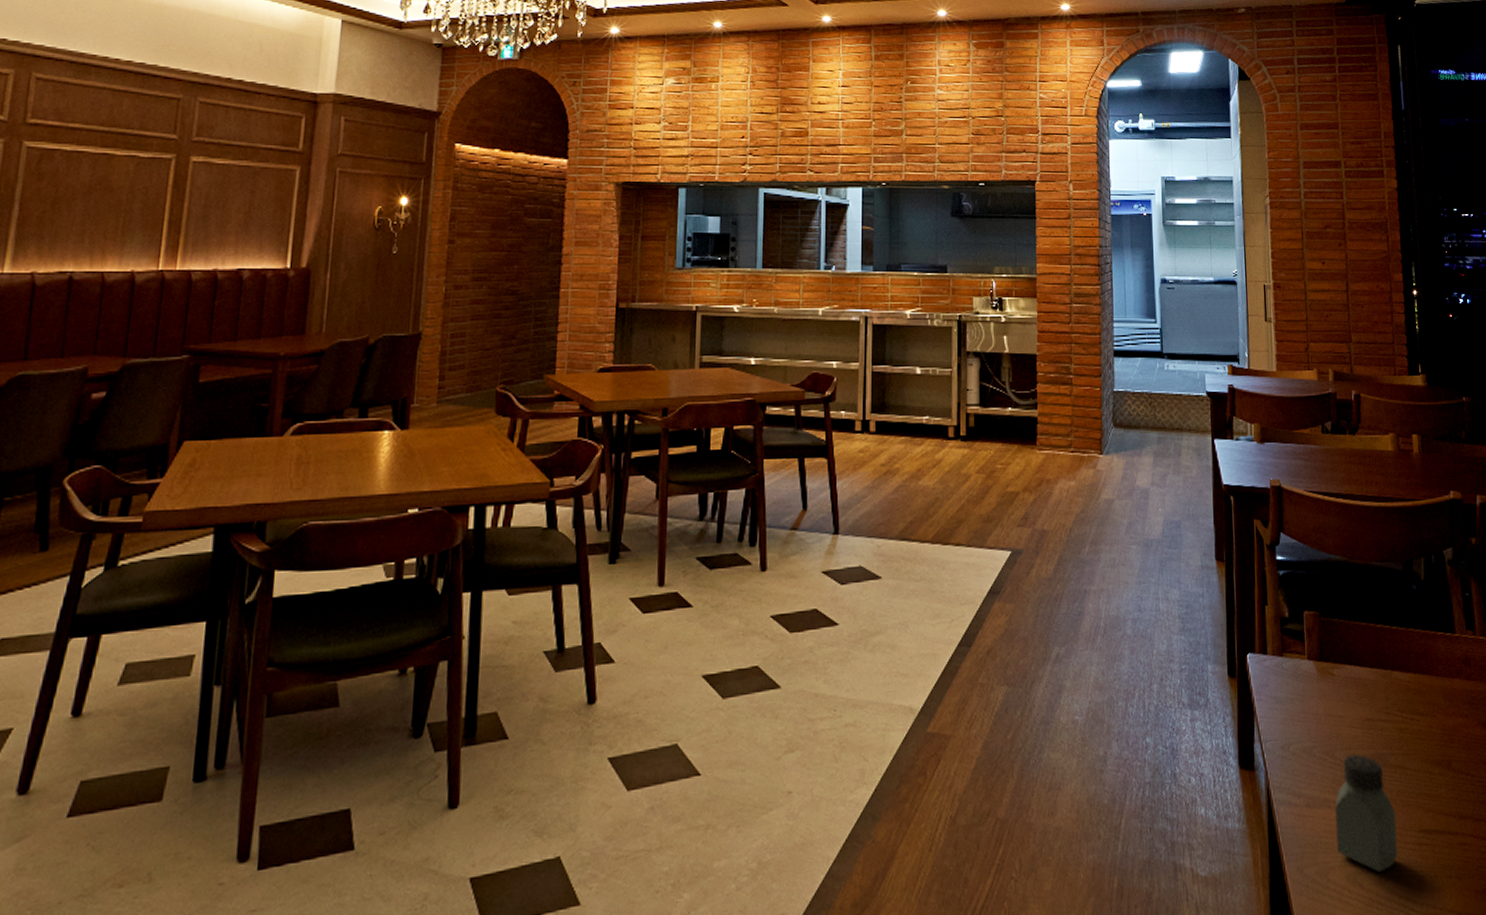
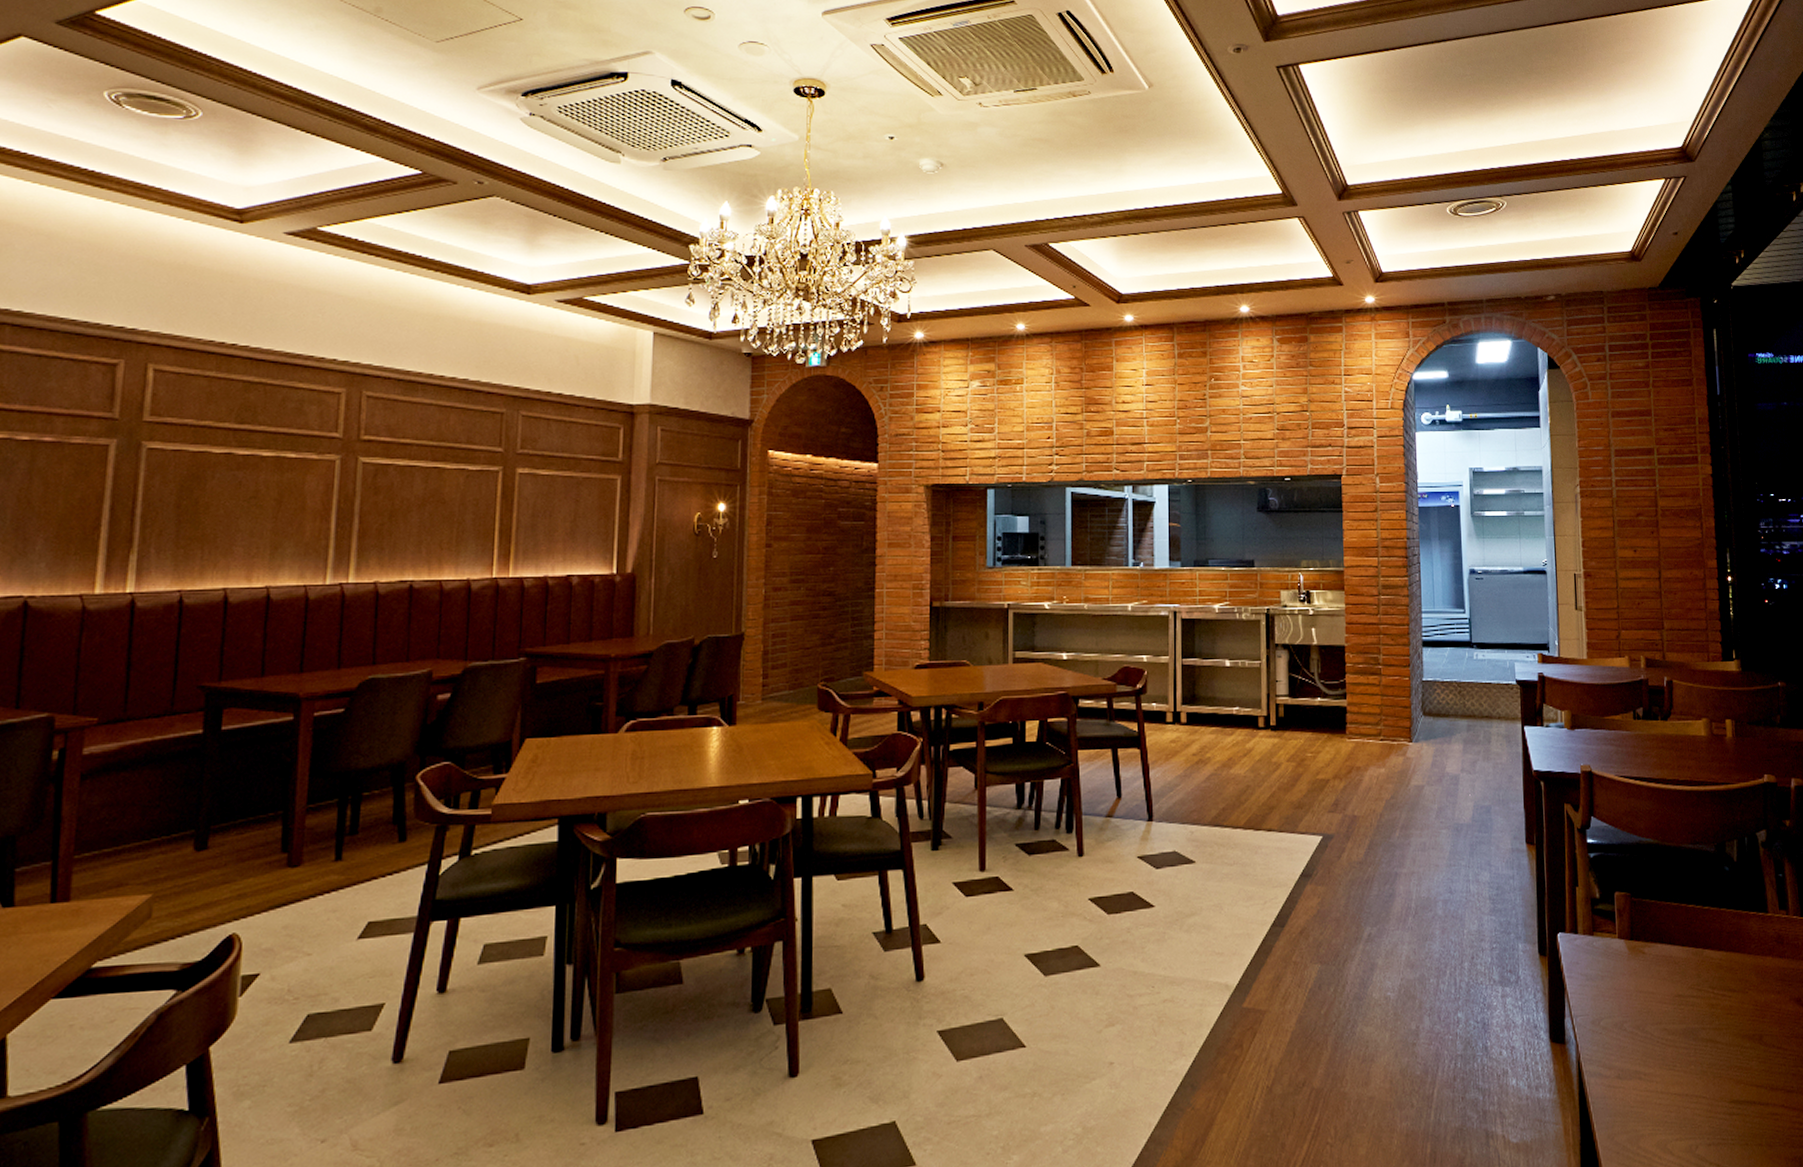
saltshaker: present [1334,754,1398,873] -> none [1645,1028,1709,1141]

